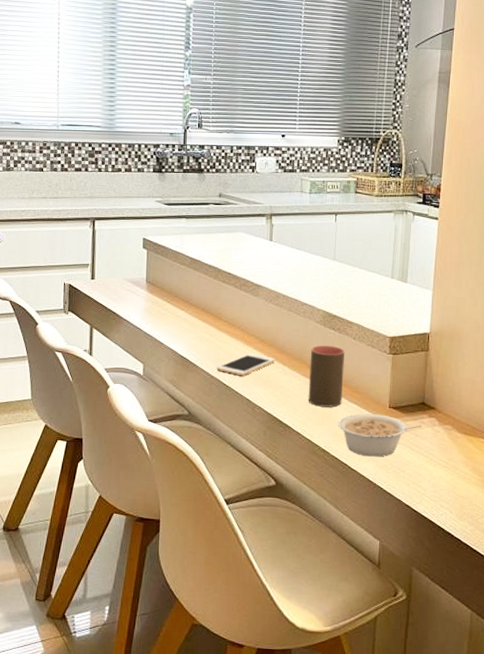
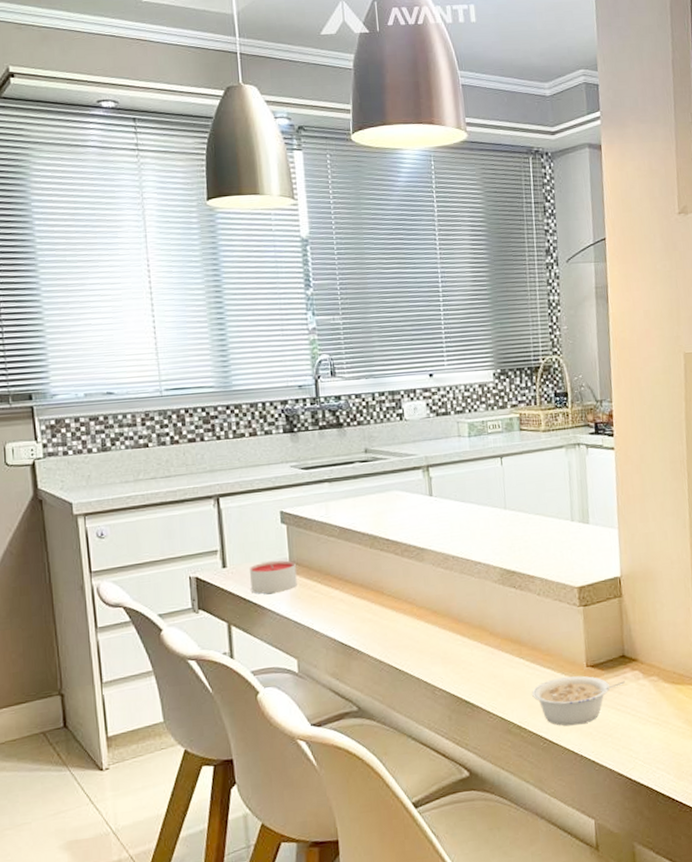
candle: none [112,279,151,306] -> present [249,560,297,594]
cell phone: present [216,353,276,376] -> none [385,628,453,656]
cup: present [308,345,344,407] -> none [491,606,534,678]

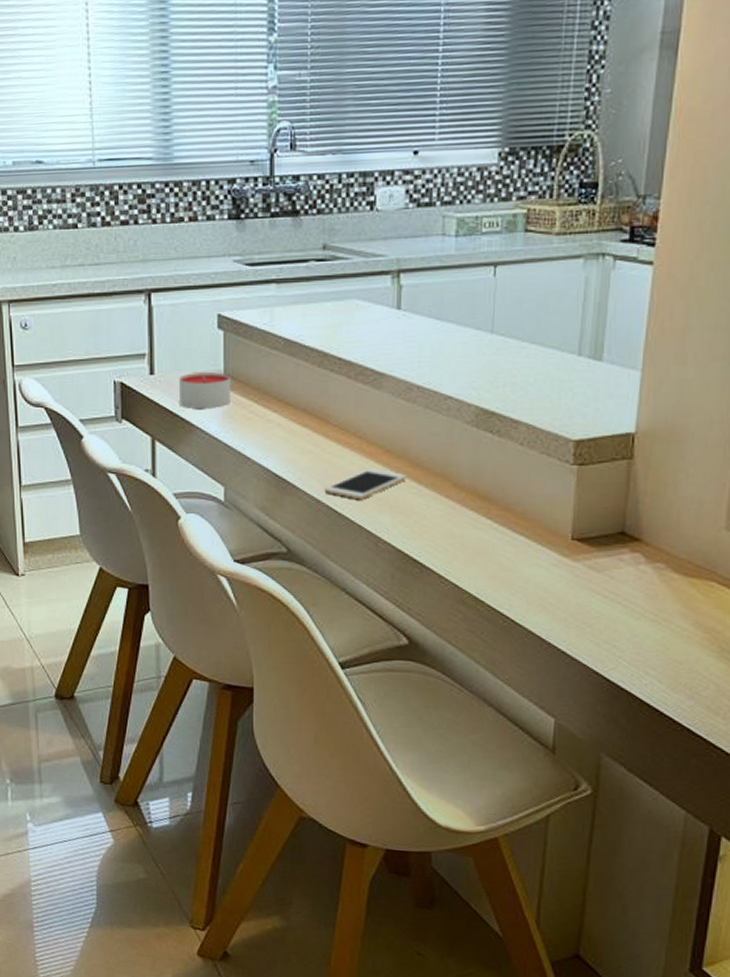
cell phone: none [385,628,453,656] -> present [324,469,407,500]
legume: present [532,675,625,726] -> none [497,548,620,607]

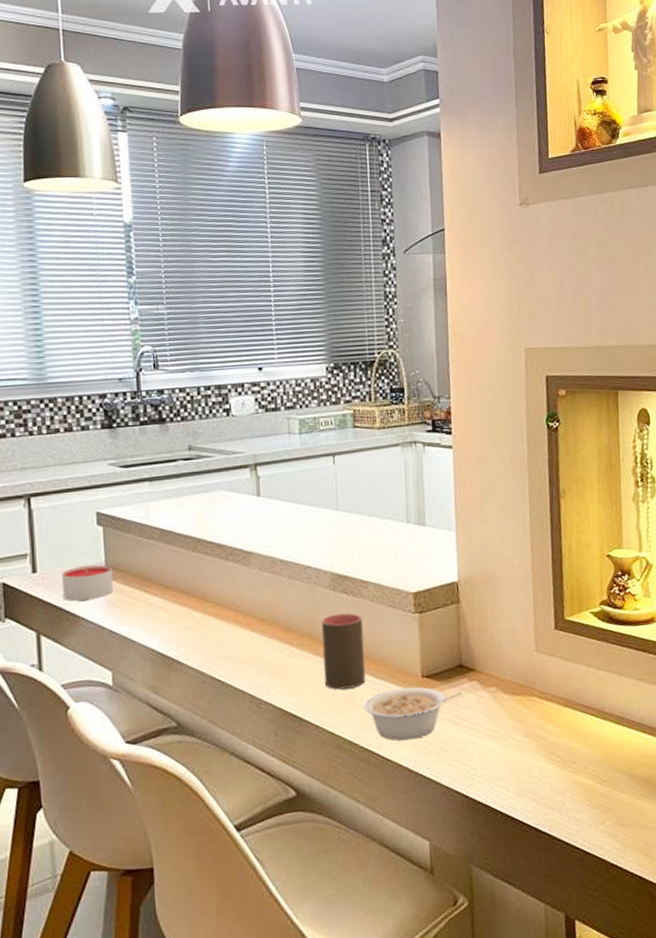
cell phone: present [324,469,407,500] -> none [207,637,280,667]
cup: none [453,454,507,540] -> present [321,613,366,690]
legume: none [497,548,620,607] -> present [364,687,462,741]

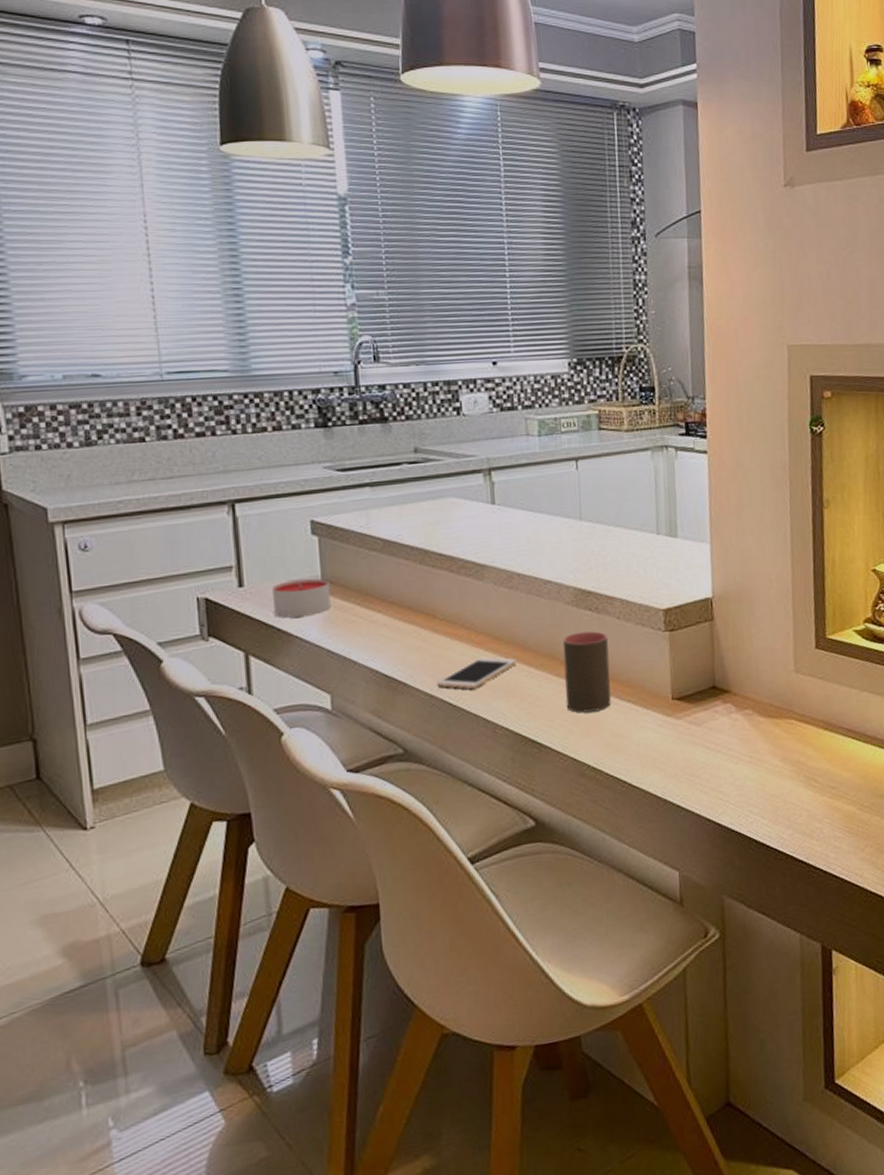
cell phone: none [207,637,280,667] -> present [436,656,517,690]
legume: present [364,687,462,741] -> none [609,709,716,767]

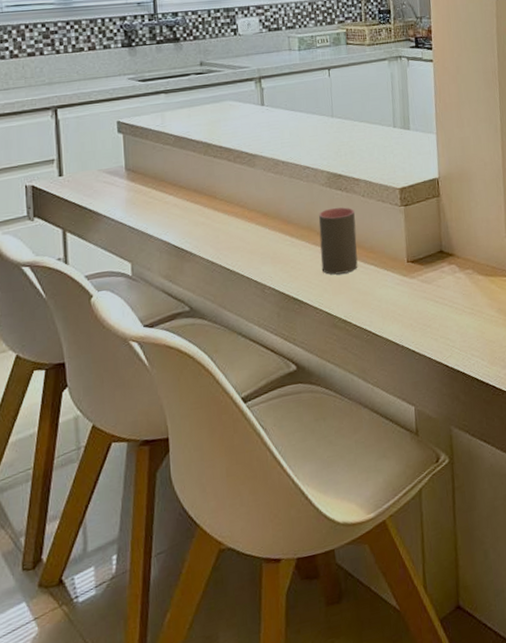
candle: present [271,578,331,618] -> none [85,168,133,201]
cell phone: present [436,656,517,690] -> none [217,229,282,257]

